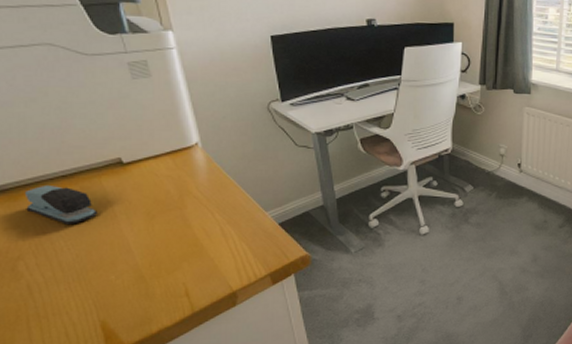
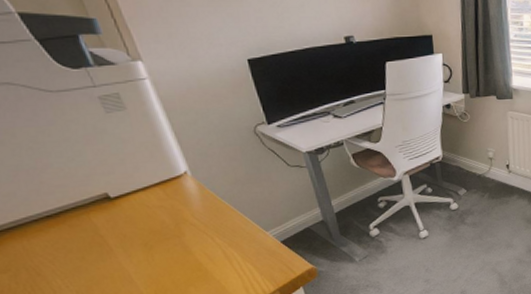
stapler: present [24,184,99,225] -> none [8,226,93,264]

